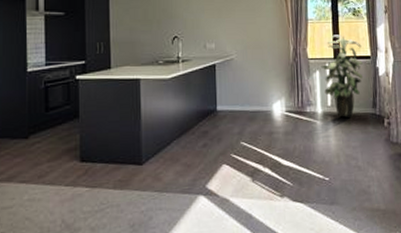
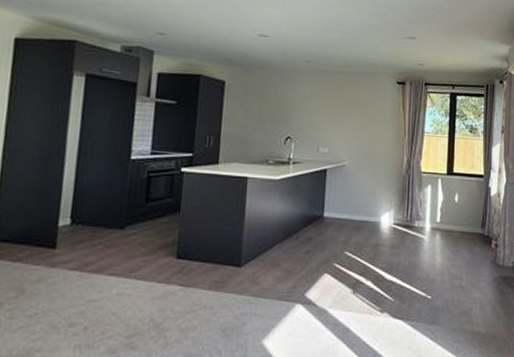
indoor plant: present [321,34,363,118] -> none [433,150,476,236]

